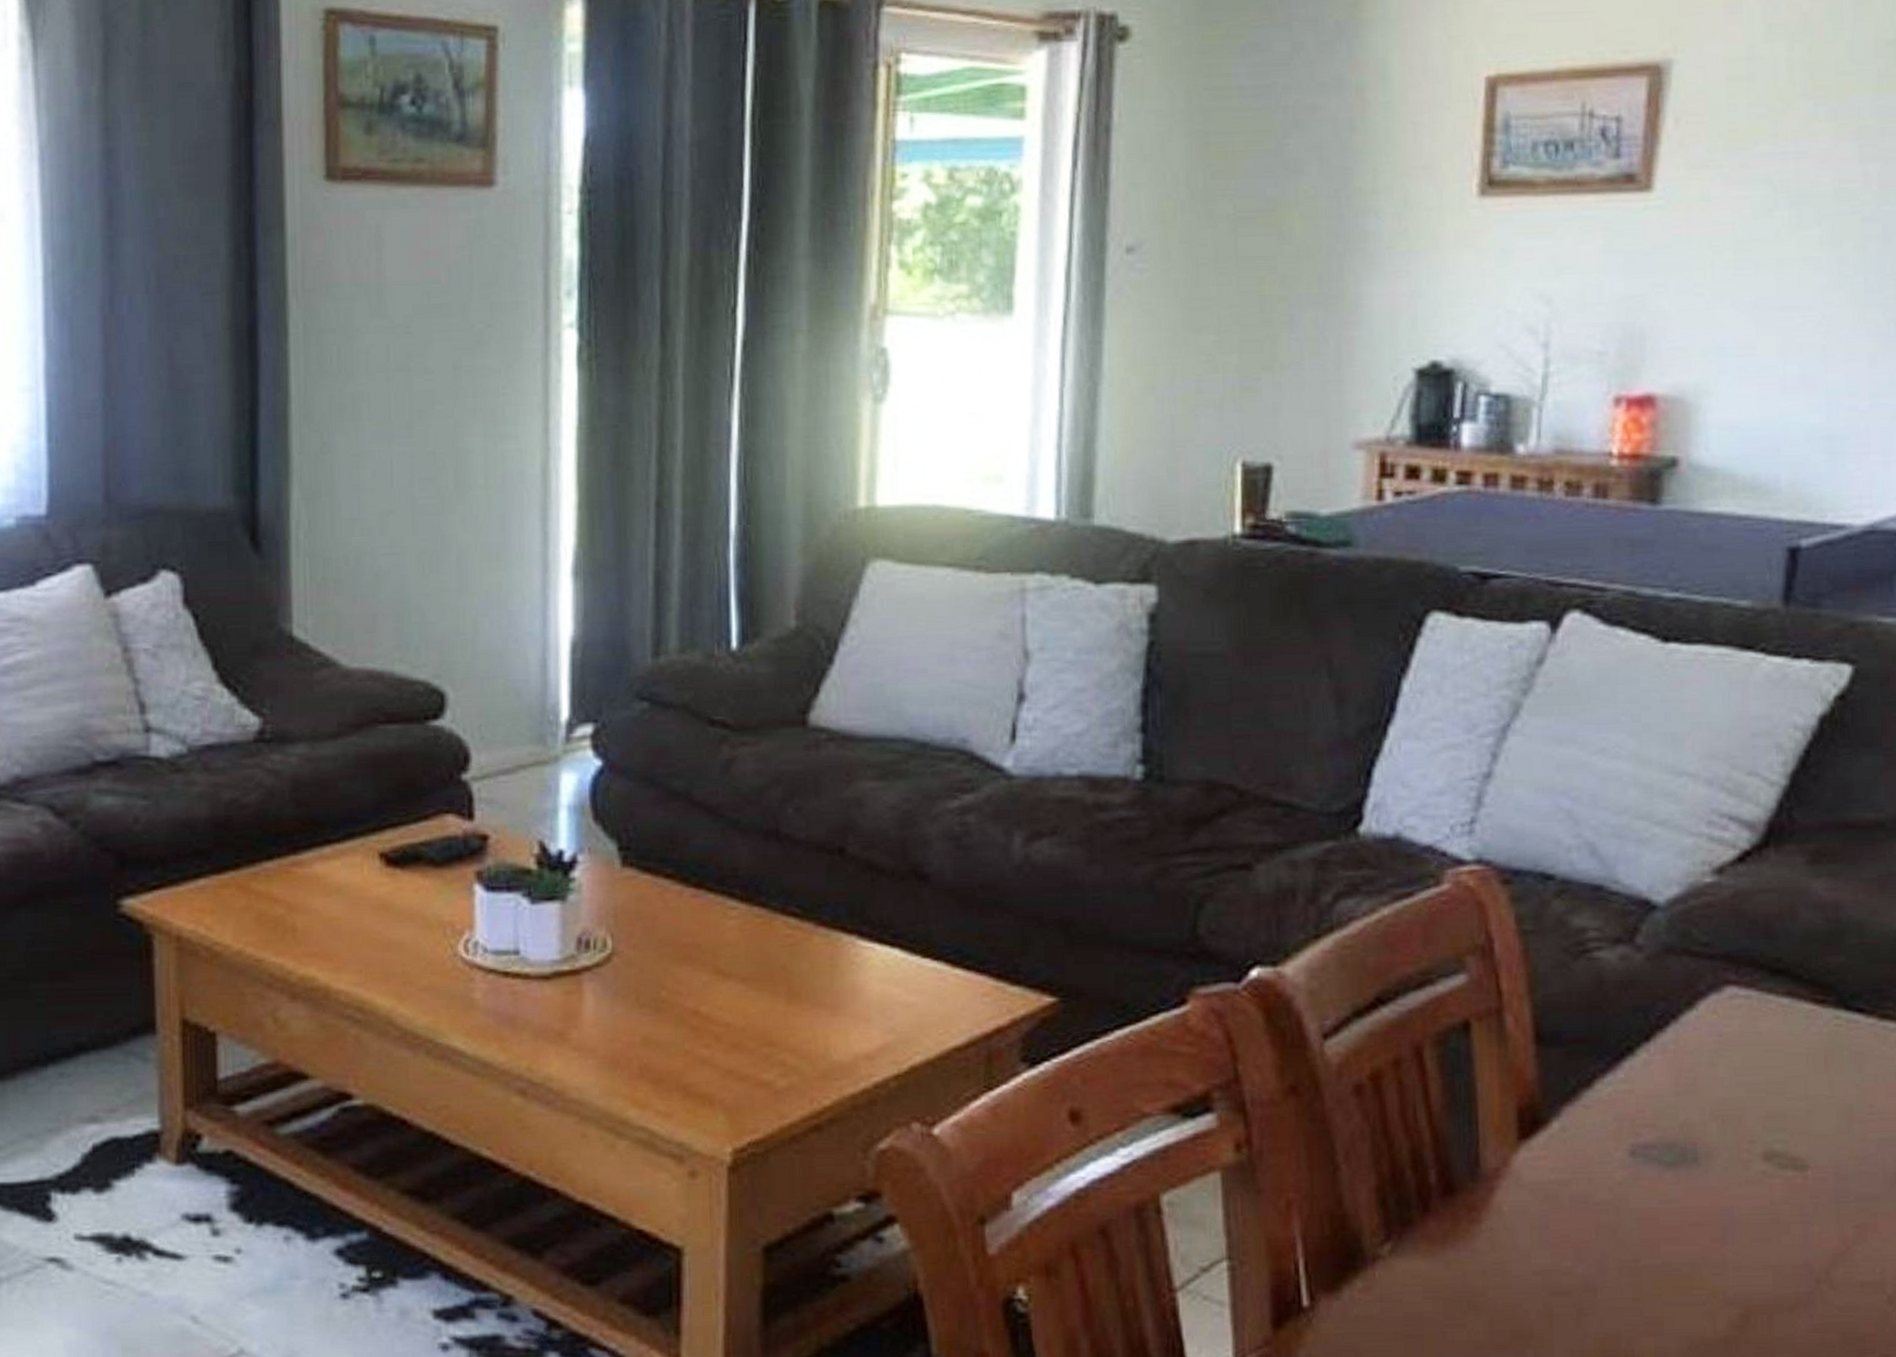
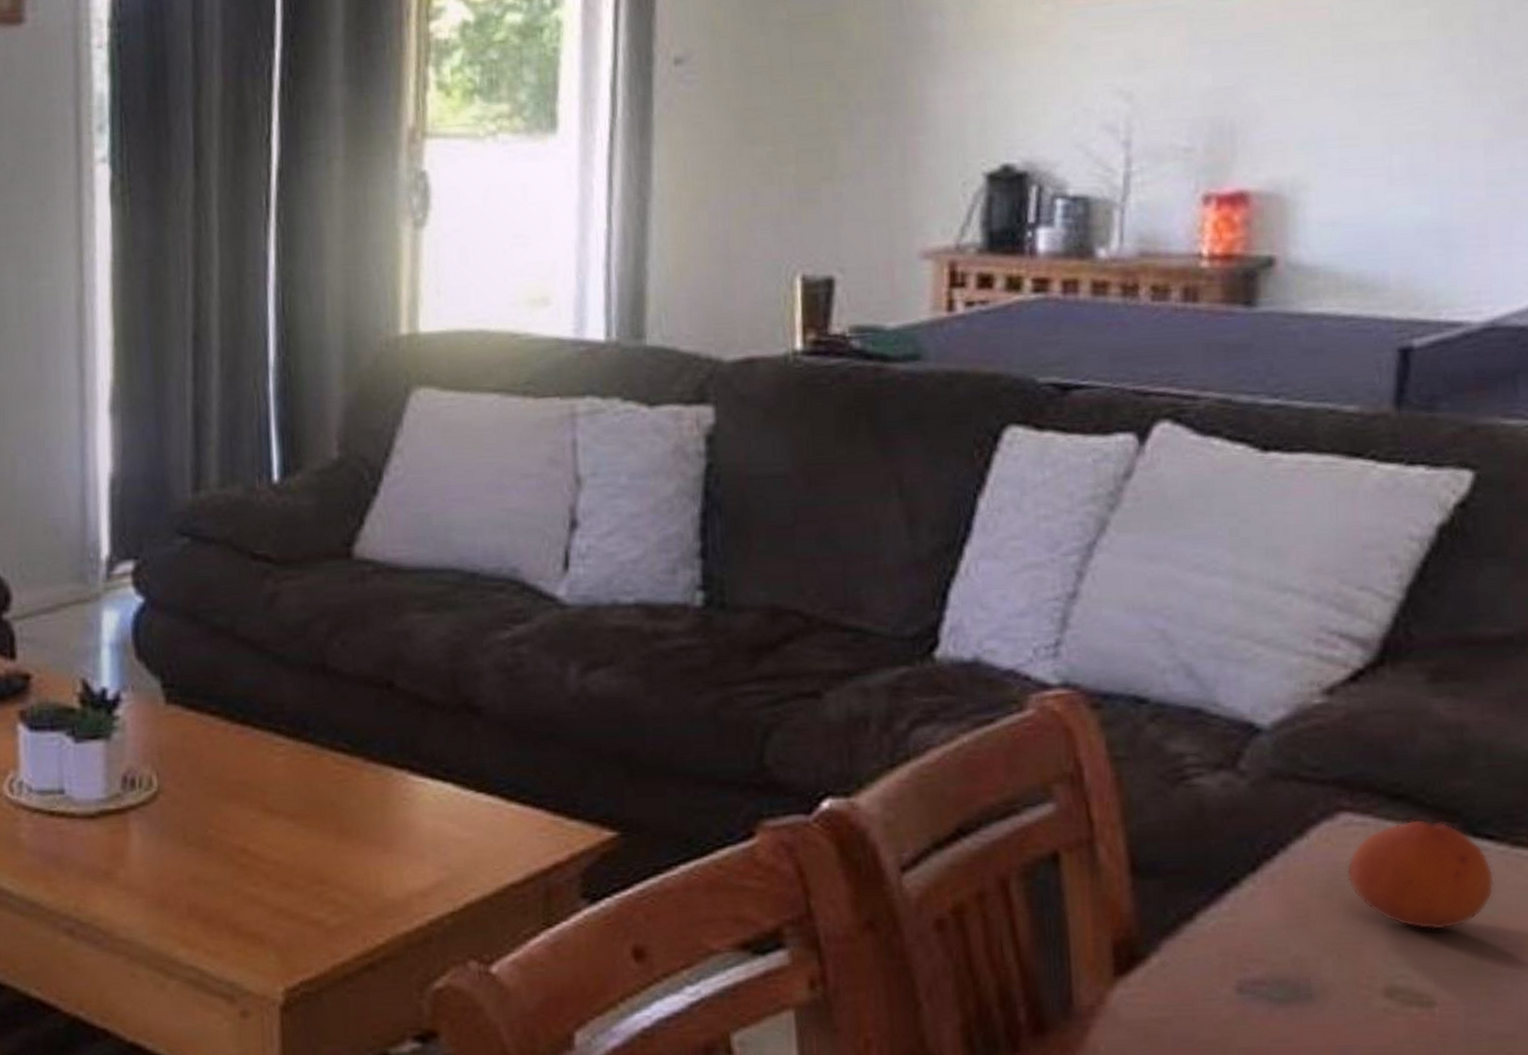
fruit: none [1731,992,1863,1098] -> present [1346,818,1494,931]

